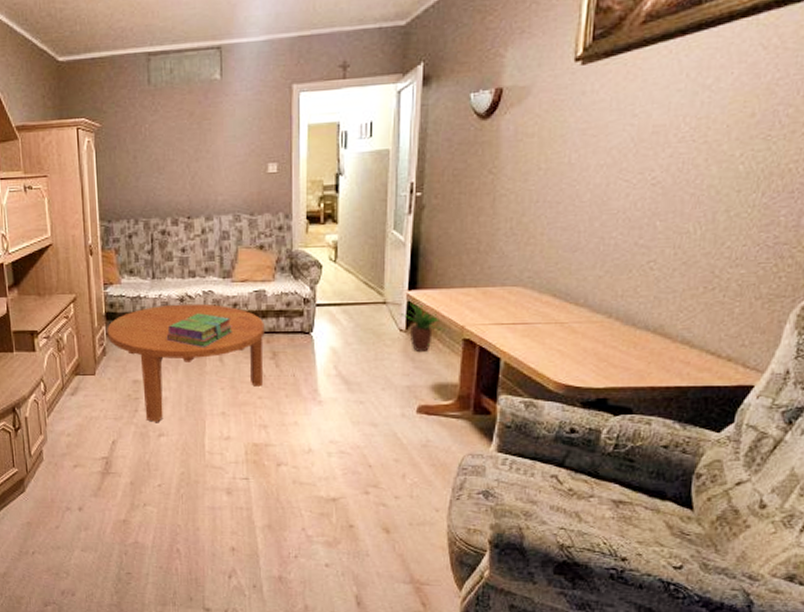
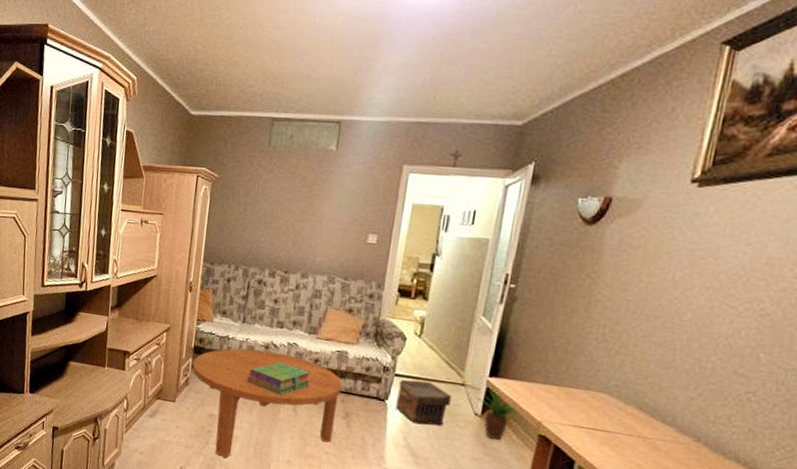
pouch: none [322,306,375,351] -> present [396,379,452,426]

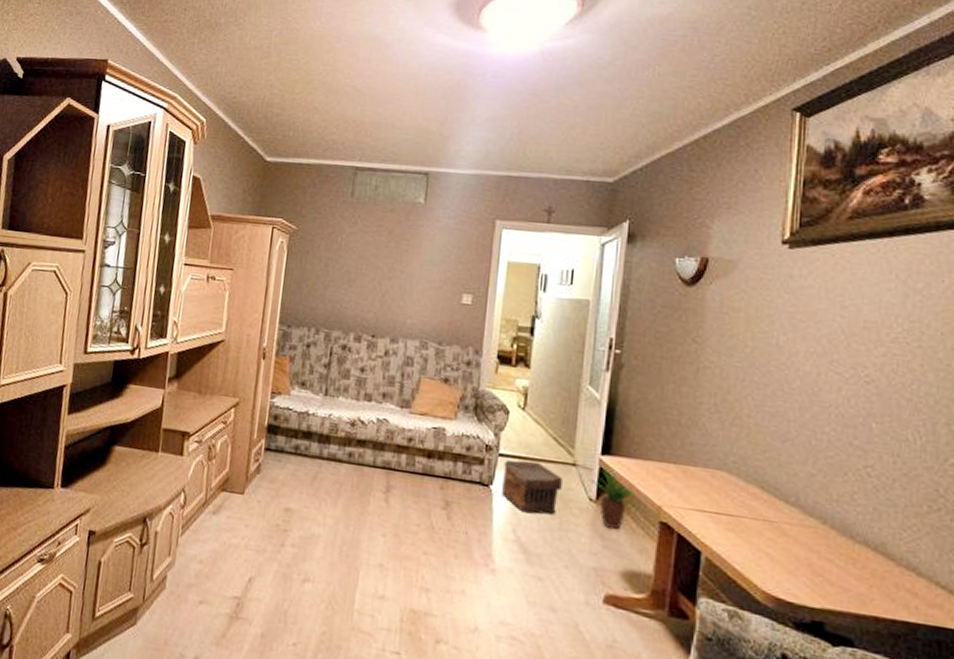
coffee table: present [192,348,342,458] -> none [265,426,440,564]
stack of books: present [246,362,311,396] -> none [329,442,404,484]

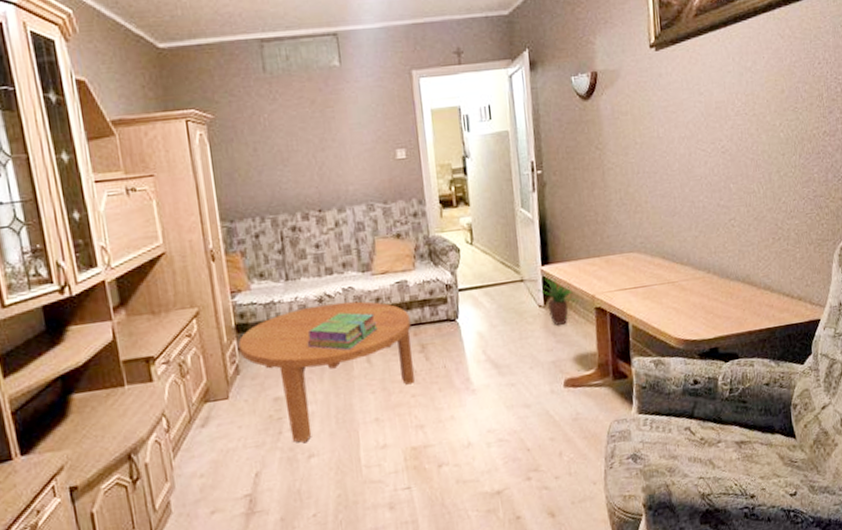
coffee table: none [265,426,440,564] -> present [238,301,415,443]
stack of books: none [329,442,404,484] -> present [307,312,378,351]
pouch: present [502,459,562,515] -> none [465,287,516,334]

